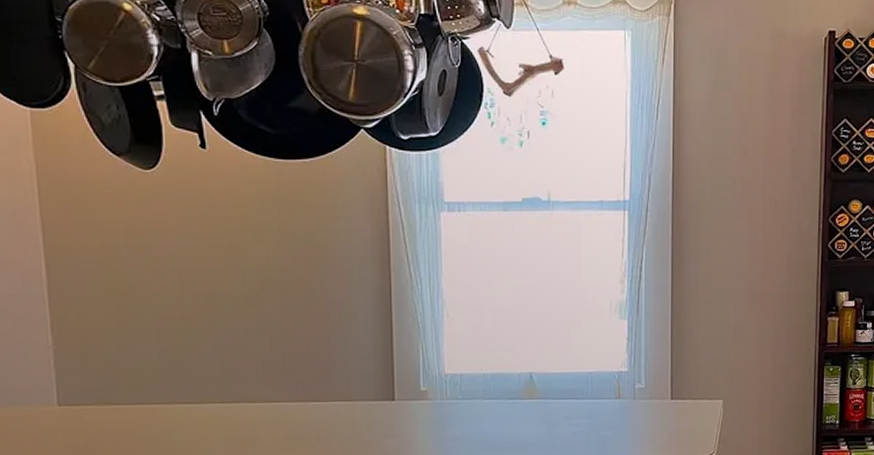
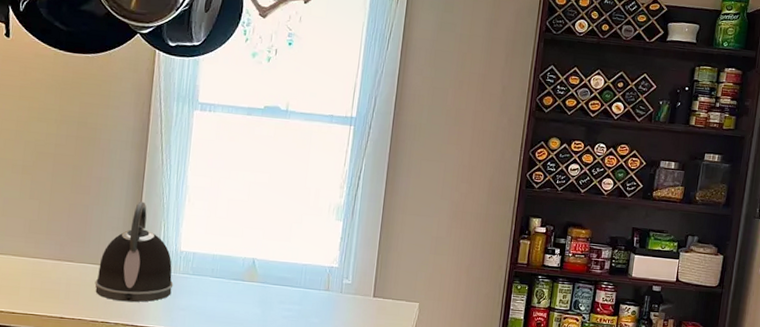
kettle: none [349,323,442,439] -> present [94,201,174,302]

